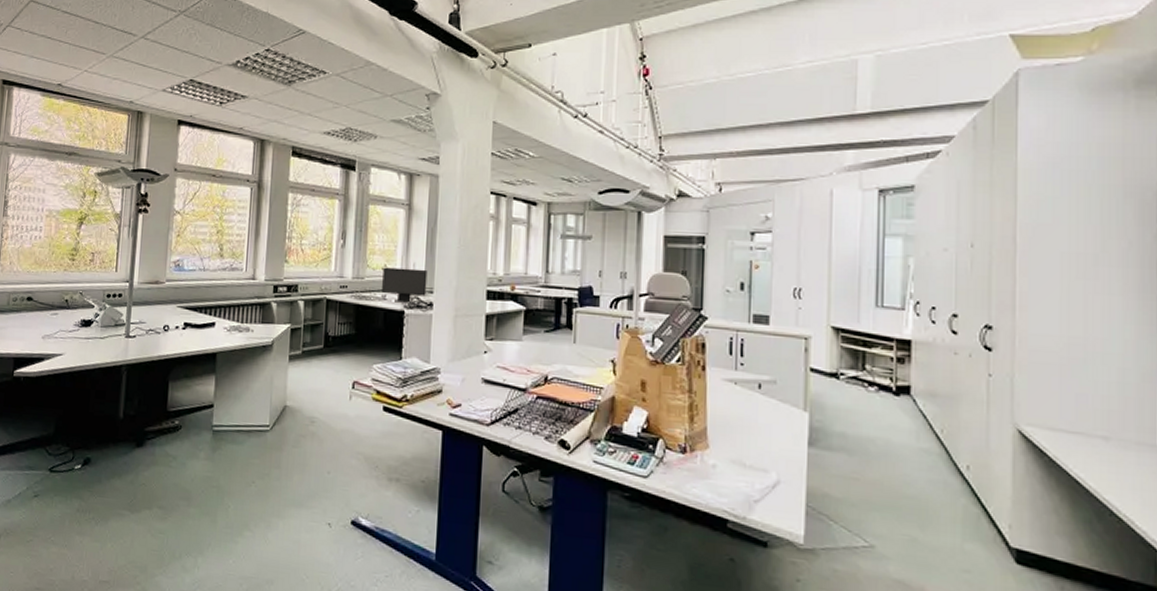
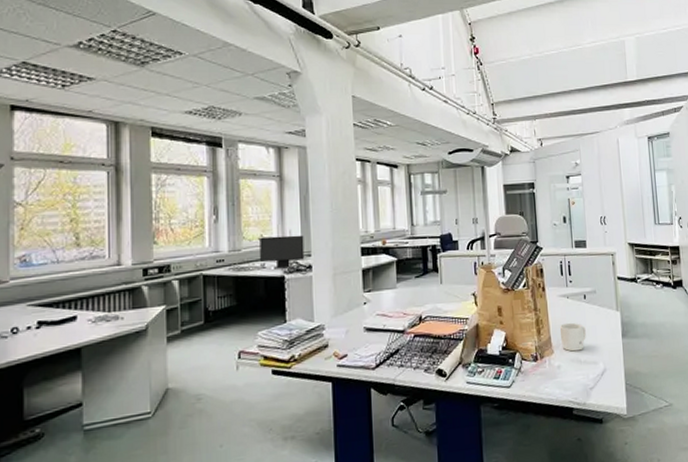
mug: none [721,414,756,452] -> present [560,322,586,352]

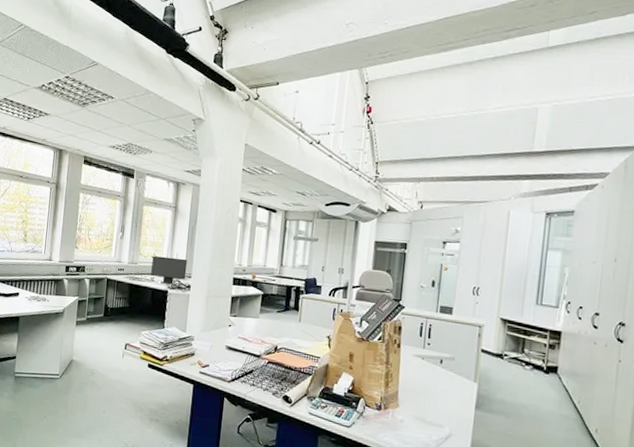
mug: present [560,322,586,352] -> none [408,382,437,411]

